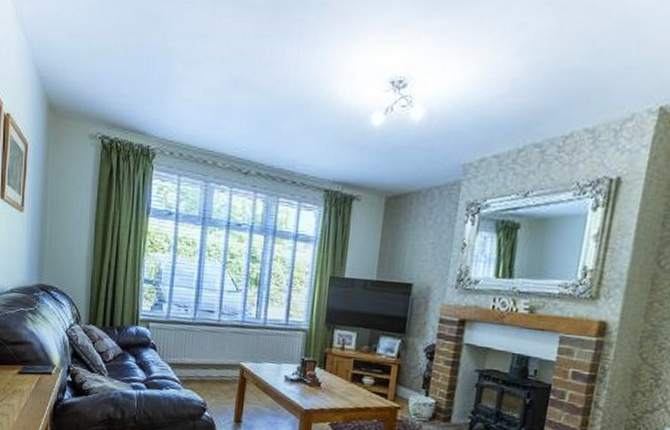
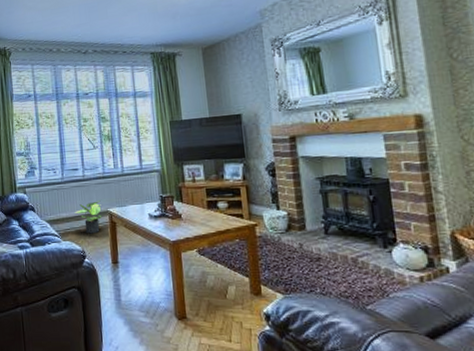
potted plant: none [201,351,234,387] -> present [74,201,102,234]

